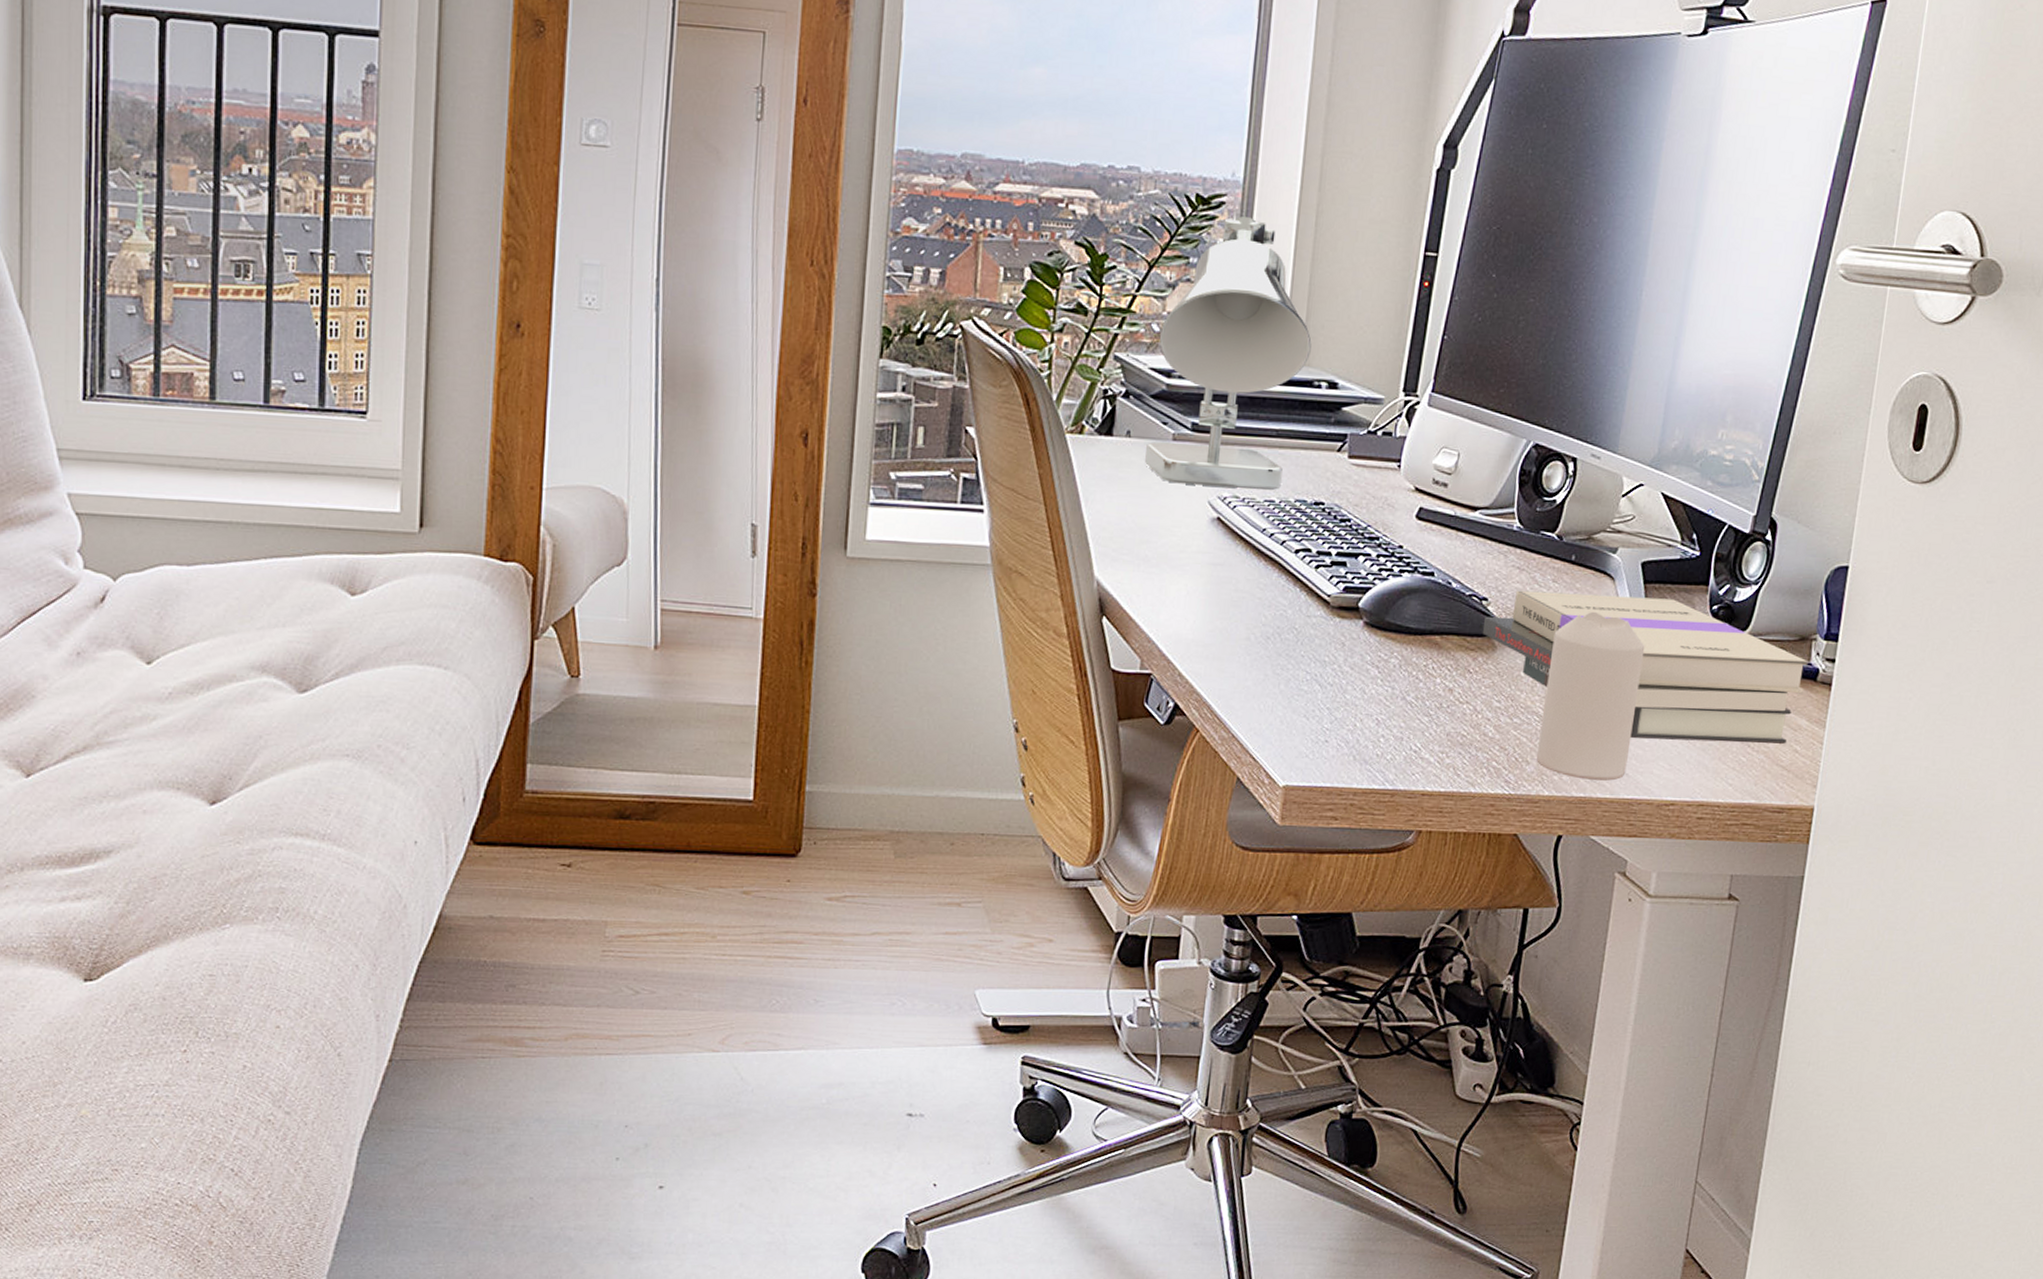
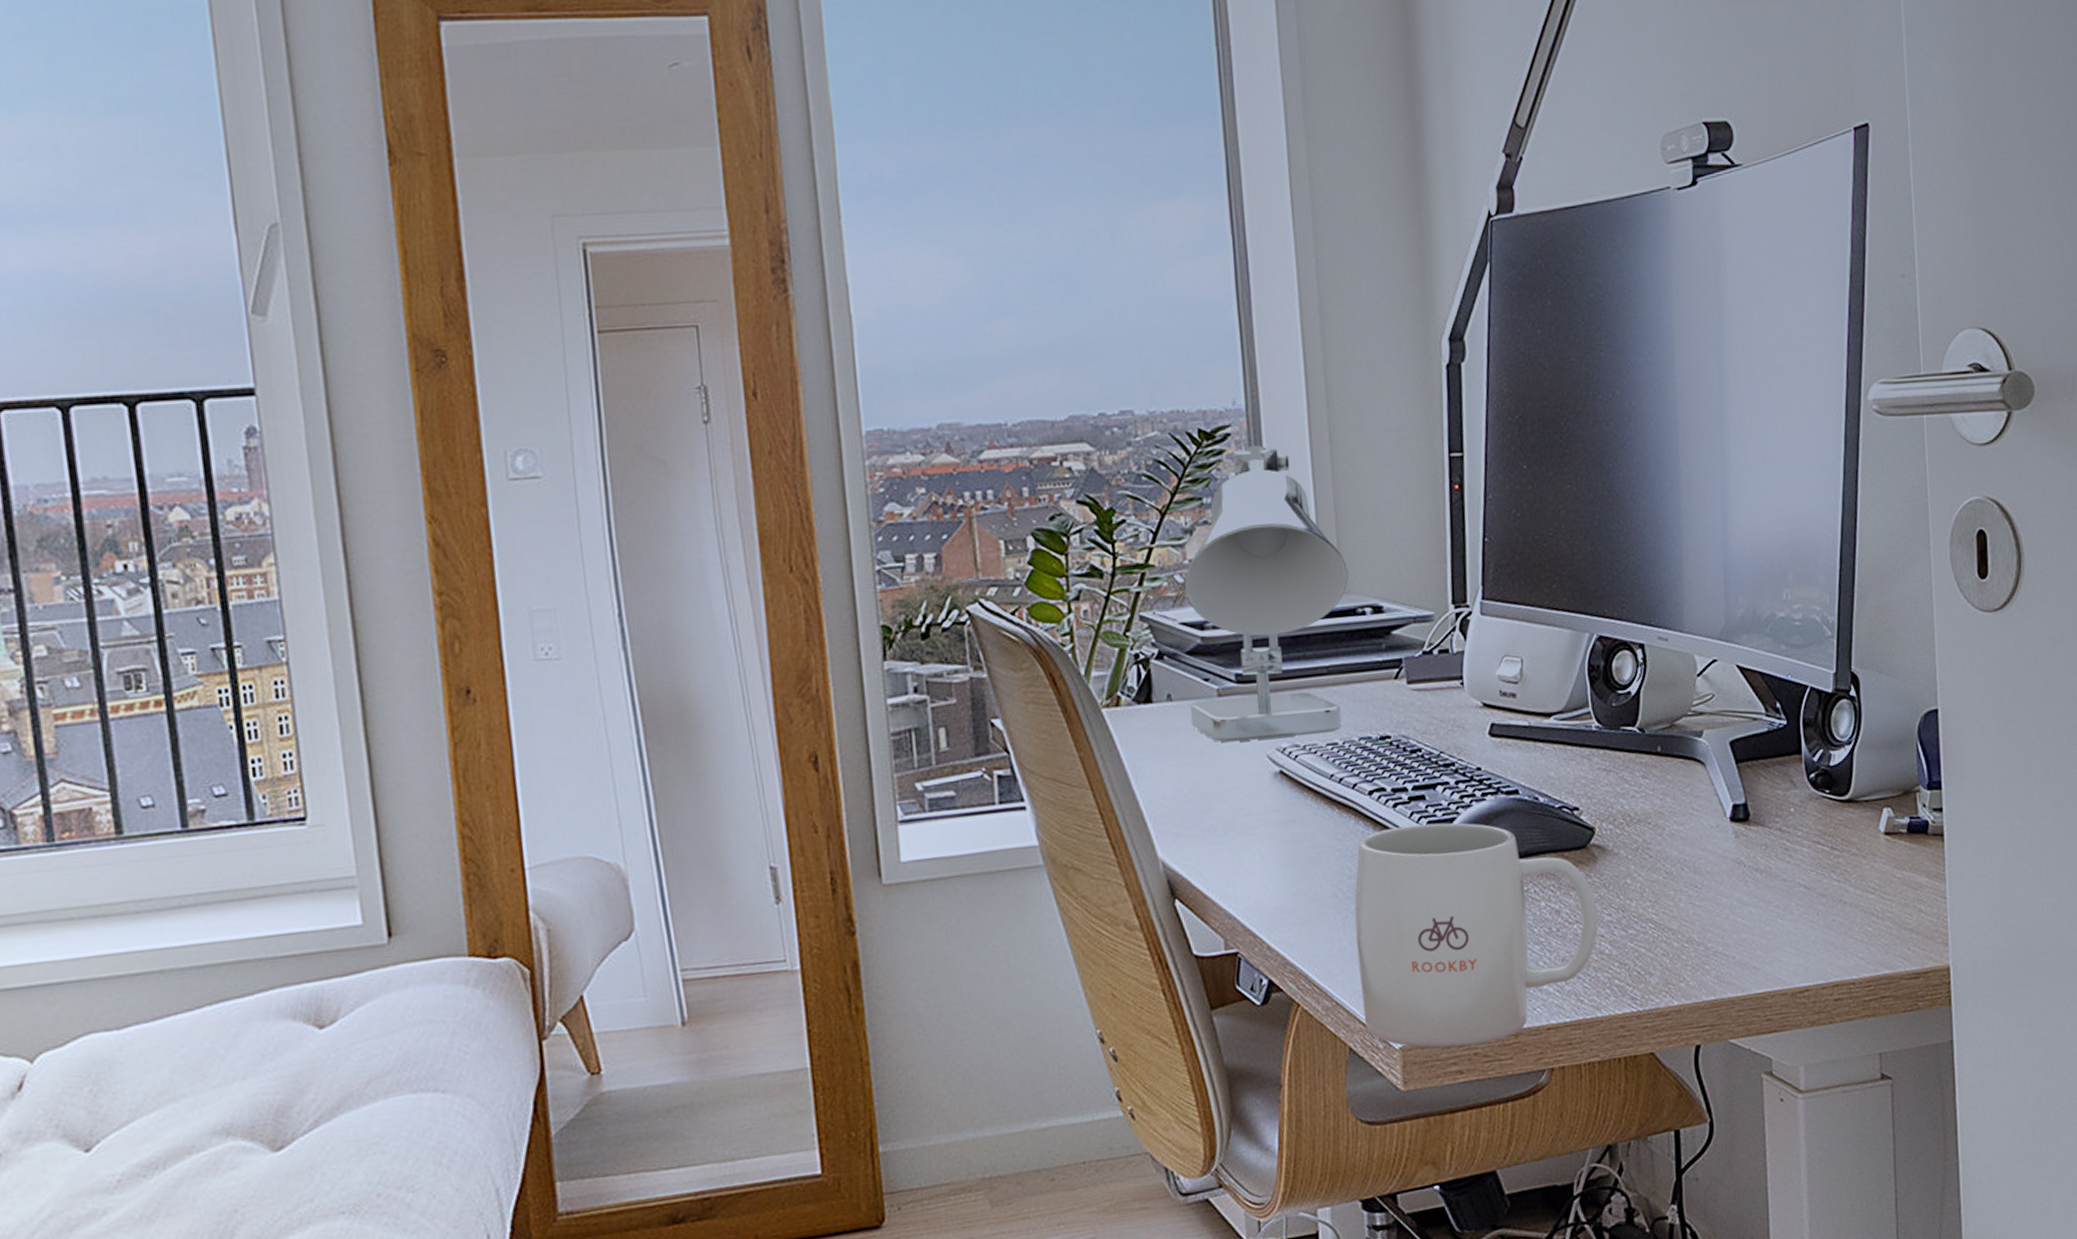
mug: none [1255,586,1488,797] -> present [1354,822,1599,1048]
books: present [1482,590,1808,744] -> none [1578,774,1916,928]
candle: present [1537,611,1645,781] -> none [1654,801,1753,982]

